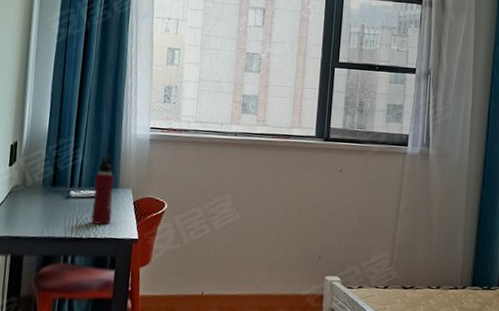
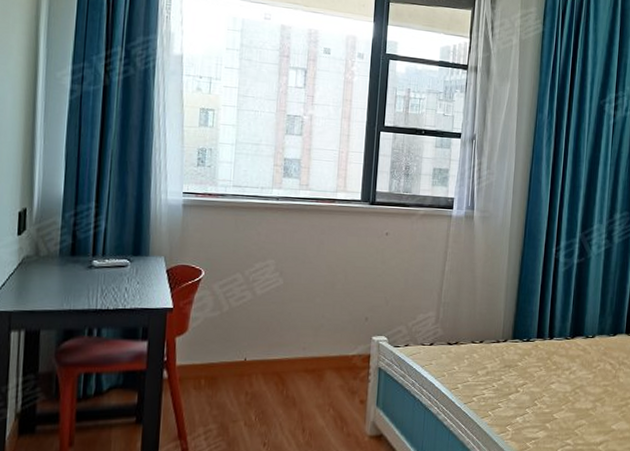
water bottle: present [91,156,115,225] -> none [118,222,144,295]

